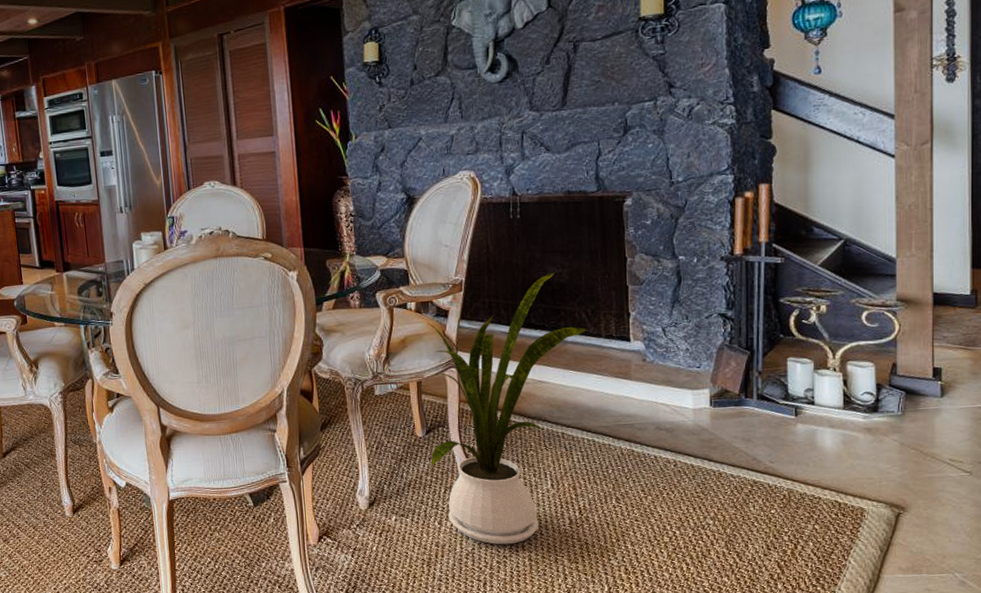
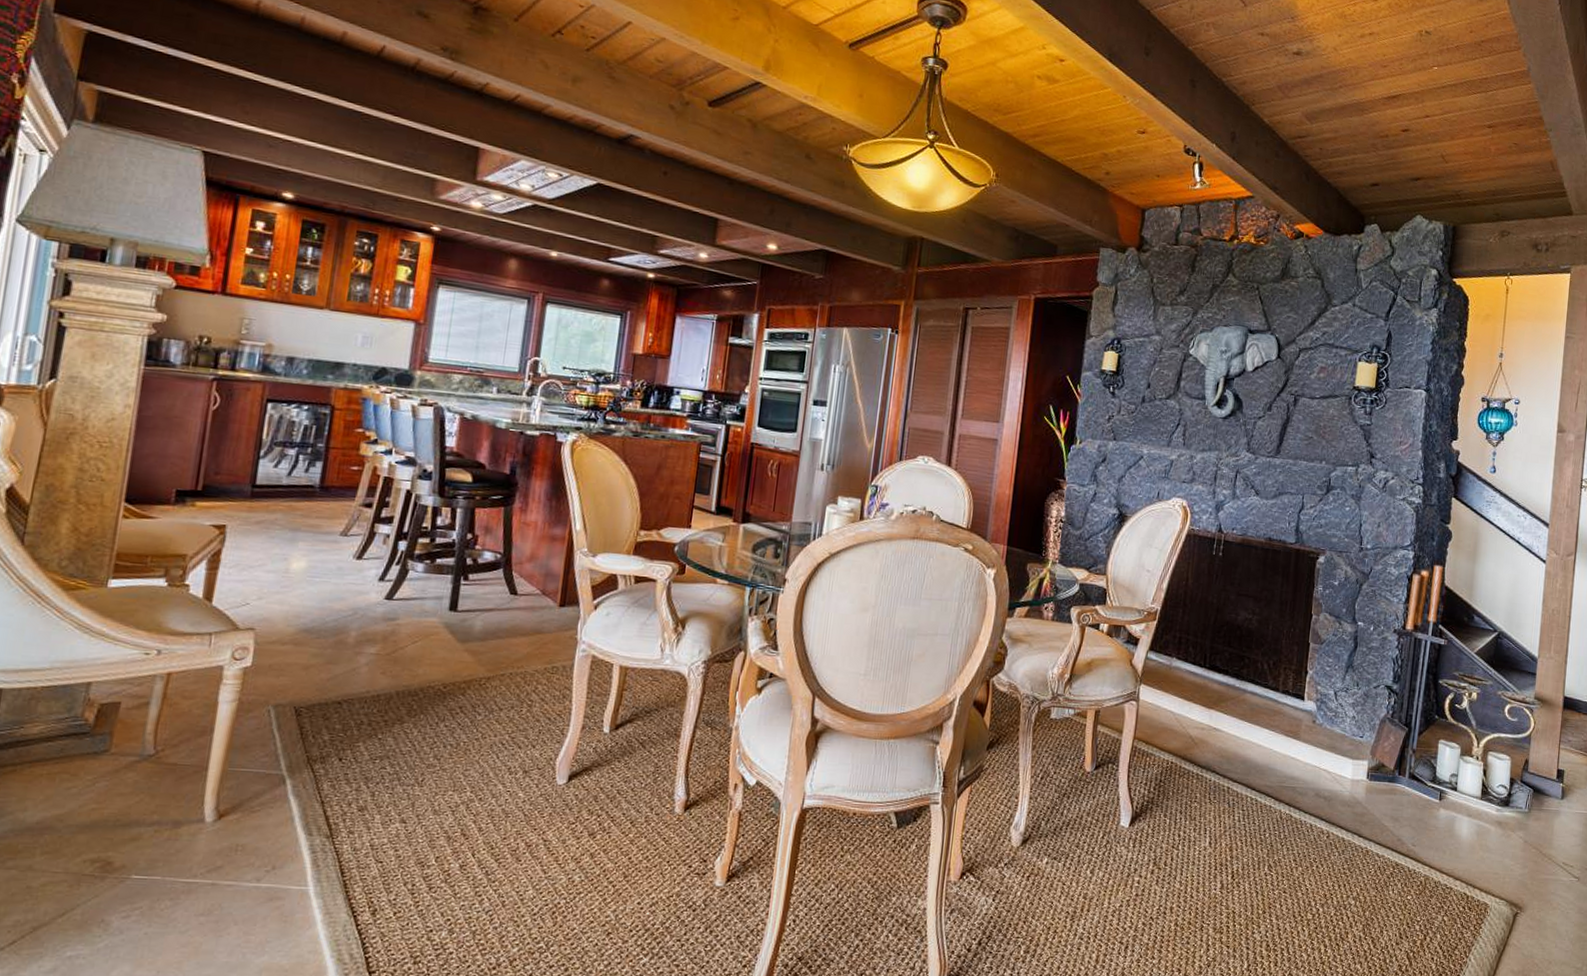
house plant: present [428,272,588,545] -> none [1093,617,1268,905]

